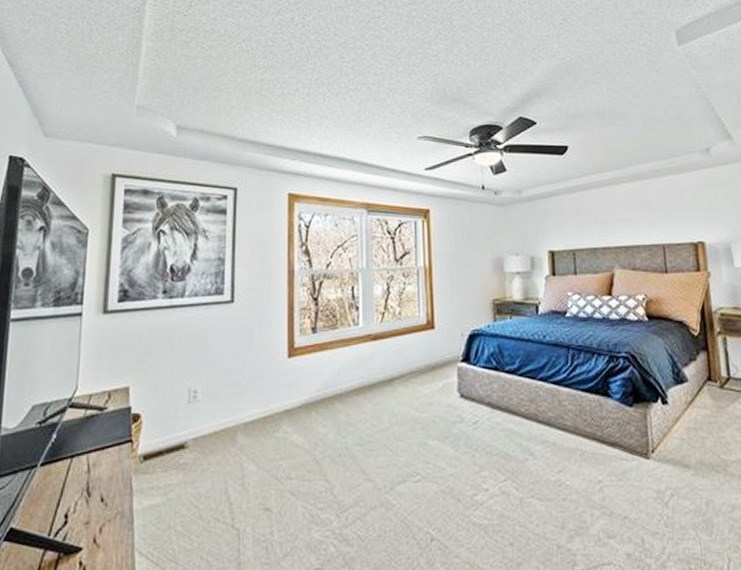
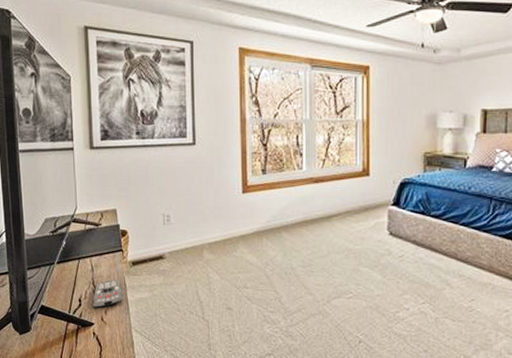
remote control: none [84,481,126,525] -> present [93,279,123,308]

